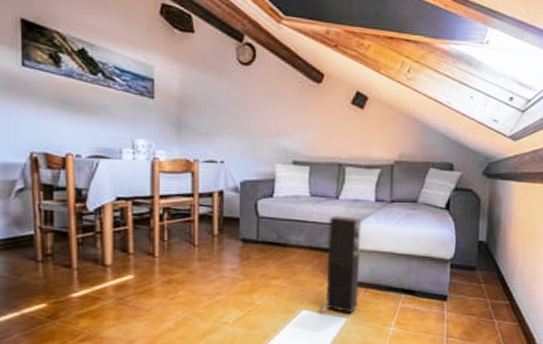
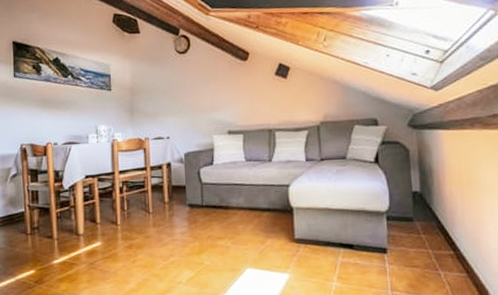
speaker: present [321,215,362,313] -> none [264,176,299,271]

